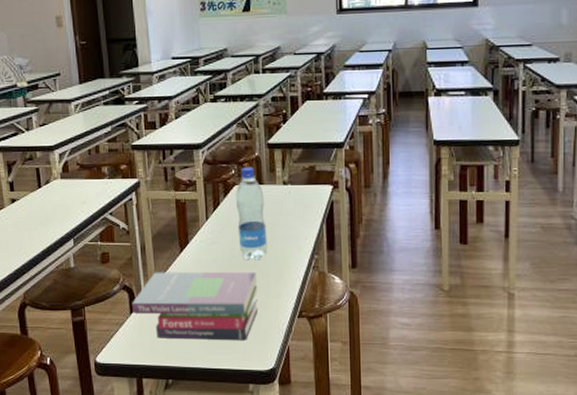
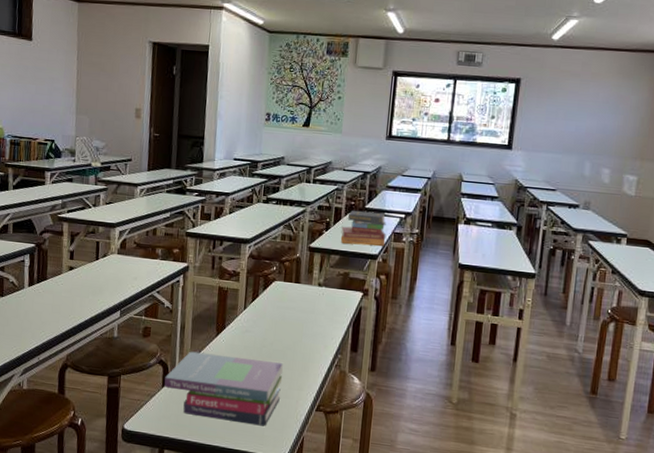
bottle: present [235,167,267,260] -> none [271,265,300,353]
books: none [300,95,351,135] -> present [341,210,386,246]

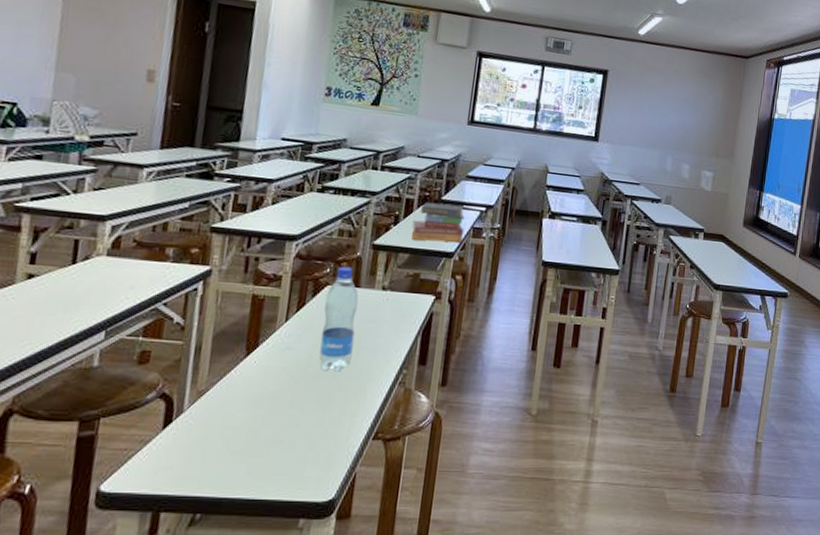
books: present [164,351,283,427] -> none [166,378,334,466]
bottle: none [271,265,300,353] -> present [319,266,359,372]

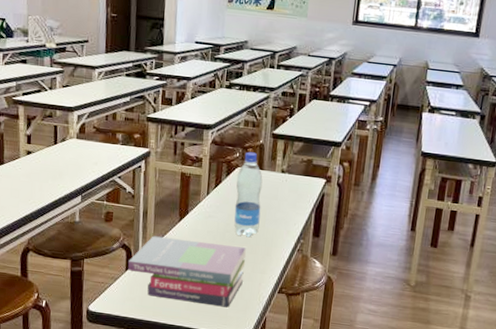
books: none [166,378,334,466] -> present [128,235,246,308]
books: present [412,201,465,243] -> none [305,96,351,133]

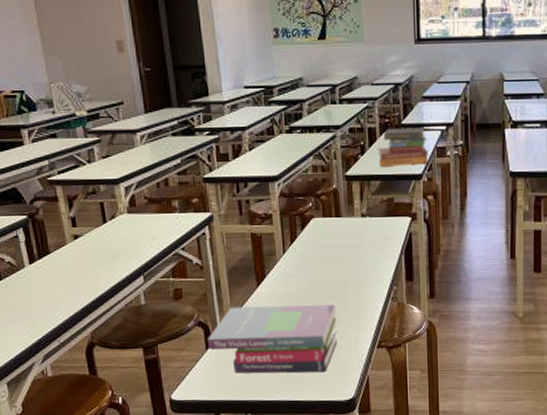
bottle: present [234,151,263,238] -> none [313,199,346,293]
books: none [305,96,351,133] -> present [378,127,429,166]

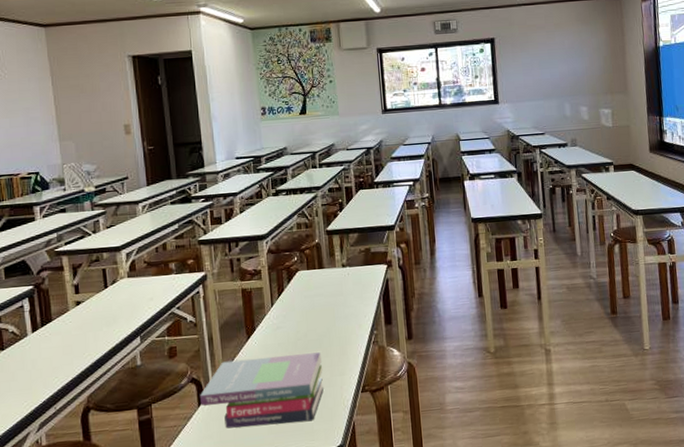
books: present [378,127,429,166] -> none [354,183,400,220]

